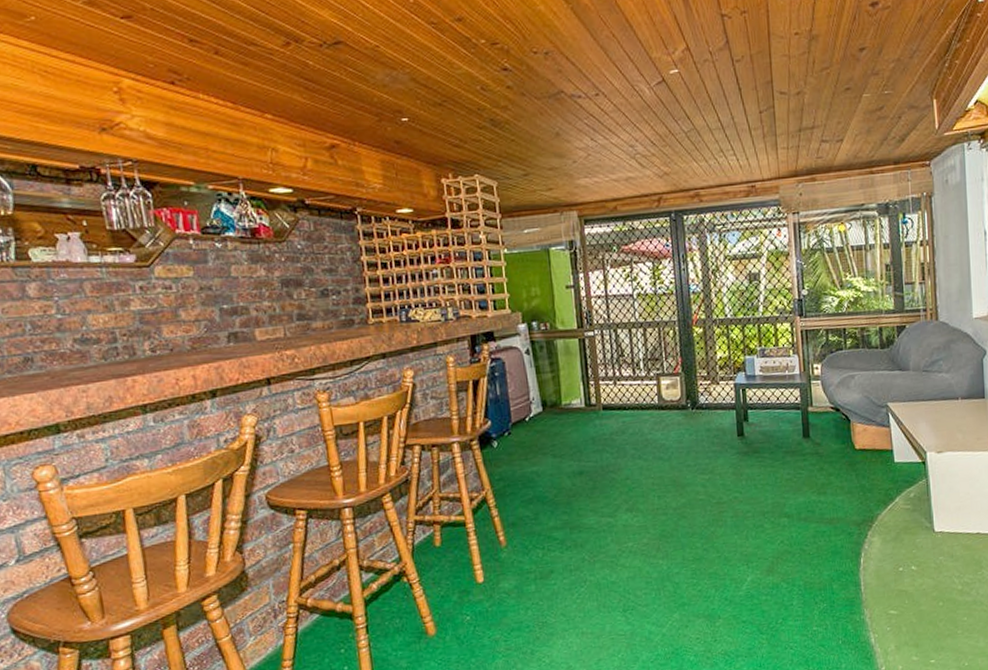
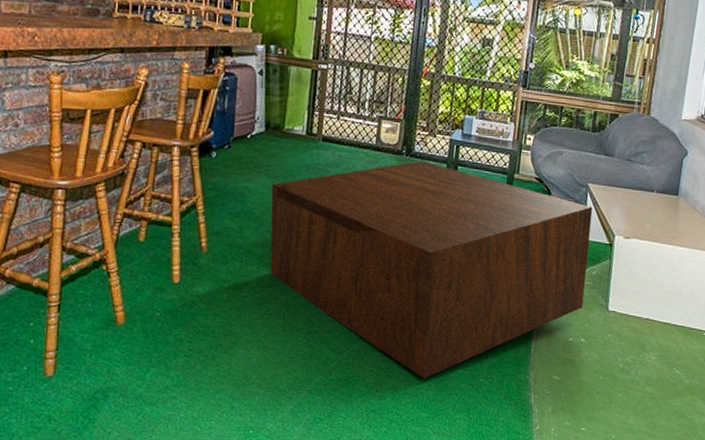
coffee table: none [560,411,907,637] -> present [270,160,593,378]

